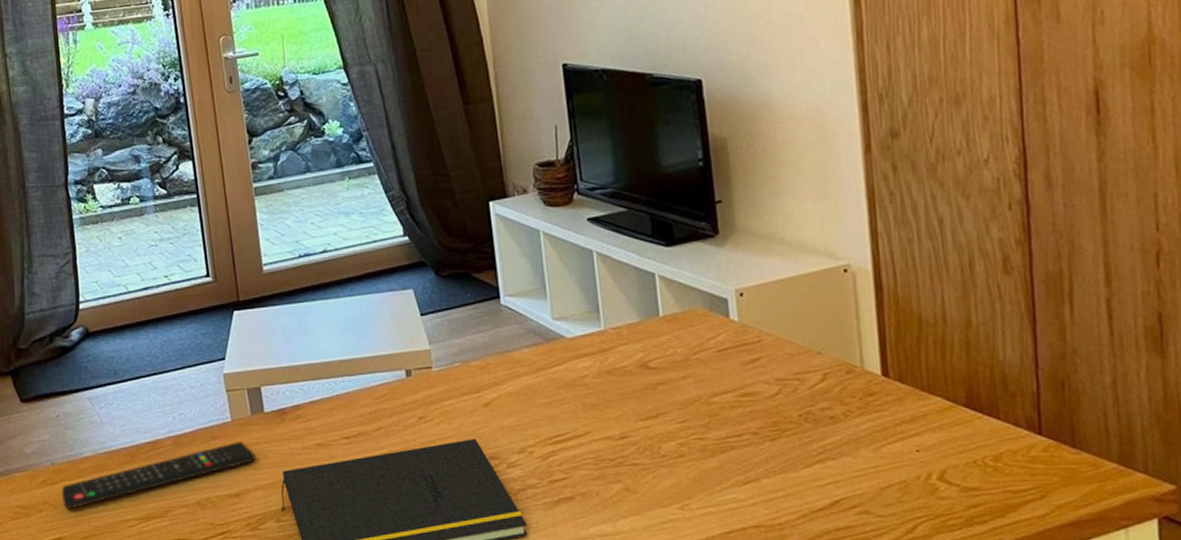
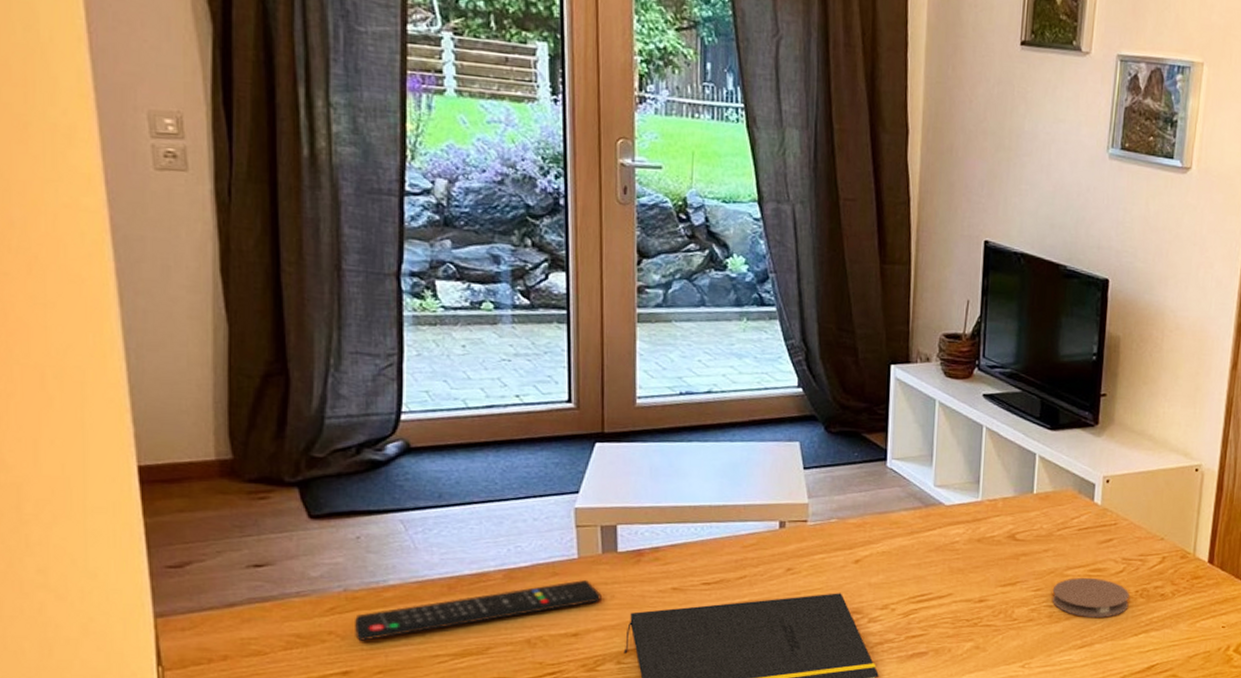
coaster: none [700,403,793,449] -> present [1052,577,1130,618]

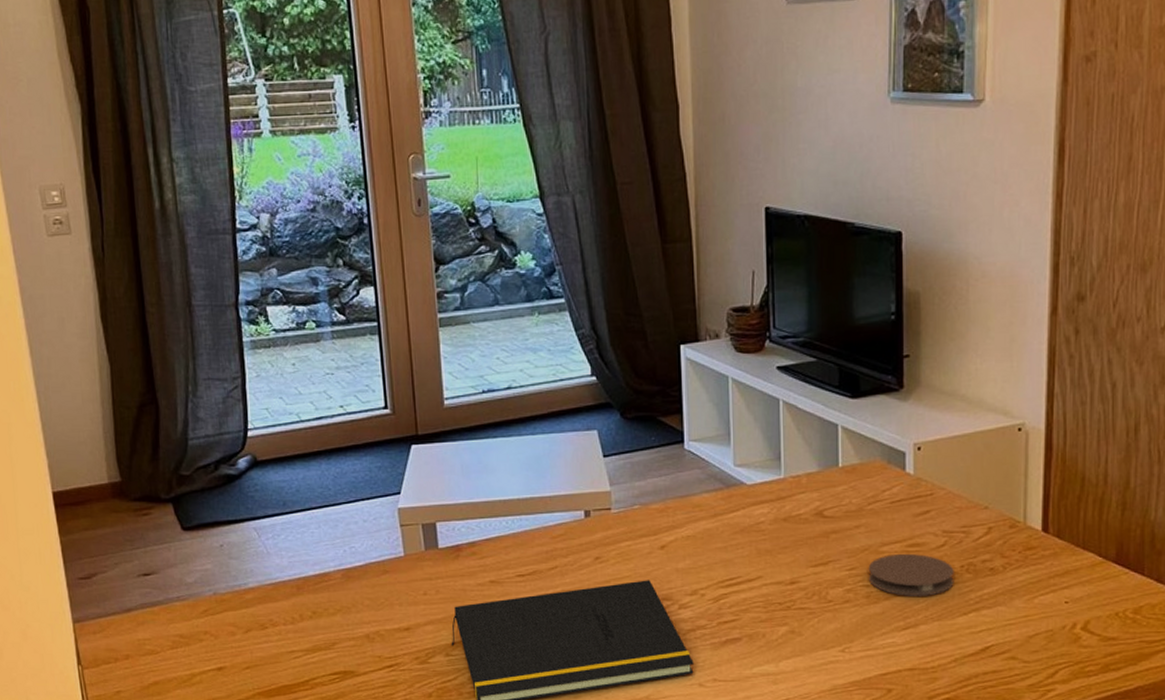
remote control: present [354,579,602,641] -> none [223,575,428,639]

